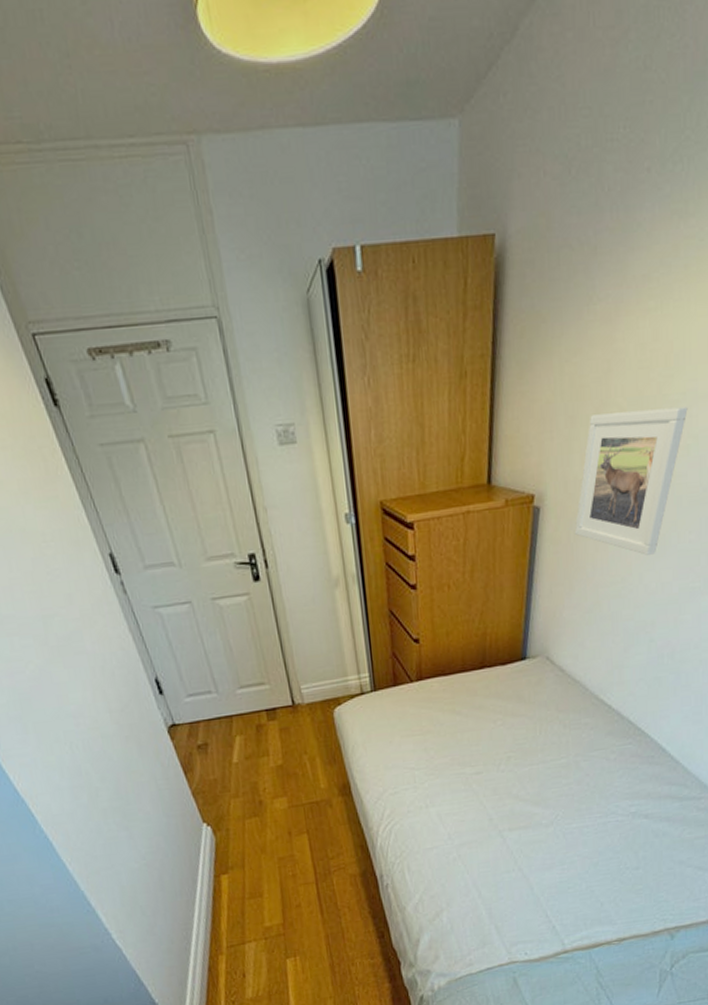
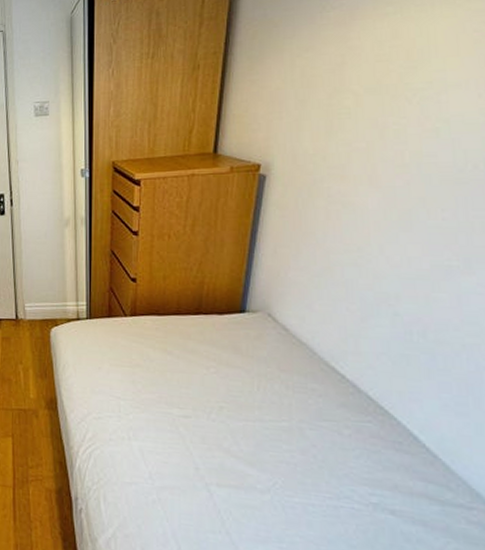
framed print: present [574,407,688,555] -> none [303,94,436,228]

